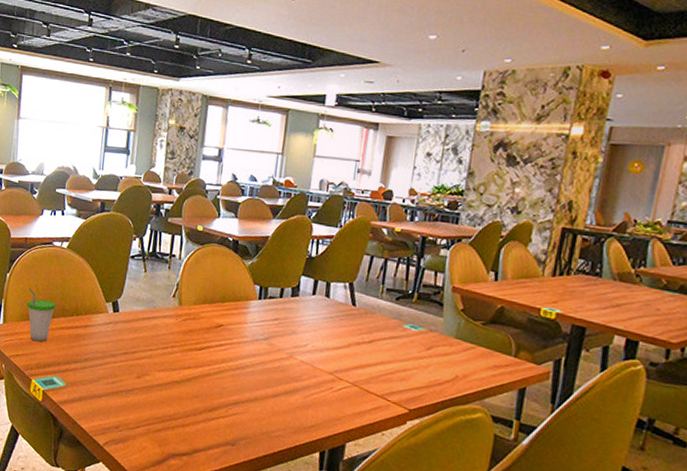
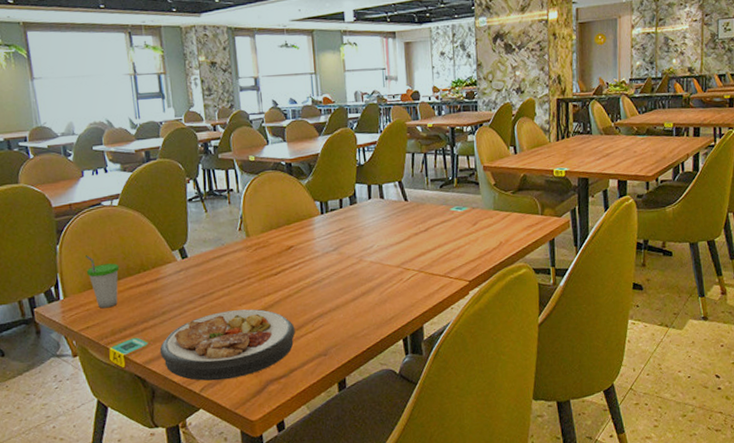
plate: none [75,372,208,443] -> present [159,309,295,381]

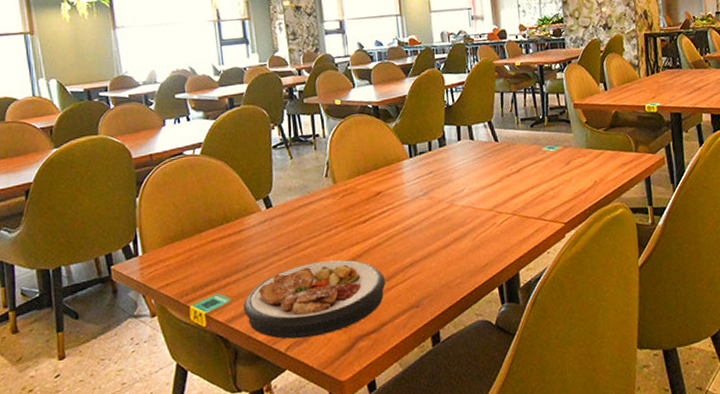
cup: present [85,255,120,309] -> none [165,207,201,264]

